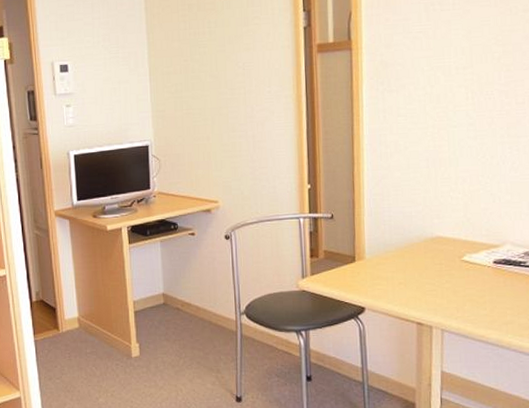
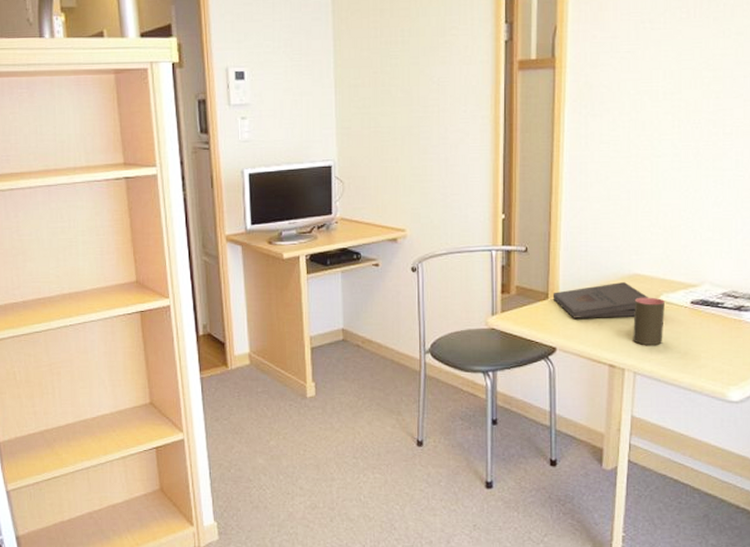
pizza box: none [359,245,452,280] -> present [552,282,648,318]
cup: none [438,258,469,303] -> present [633,297,665,345]

